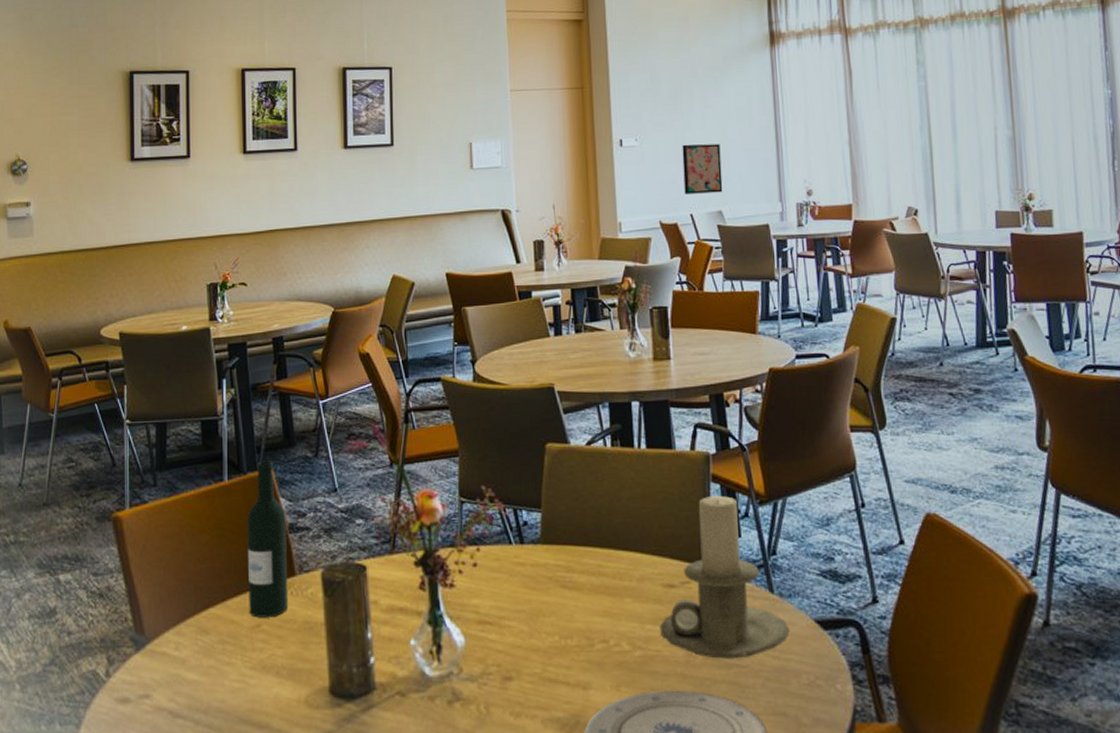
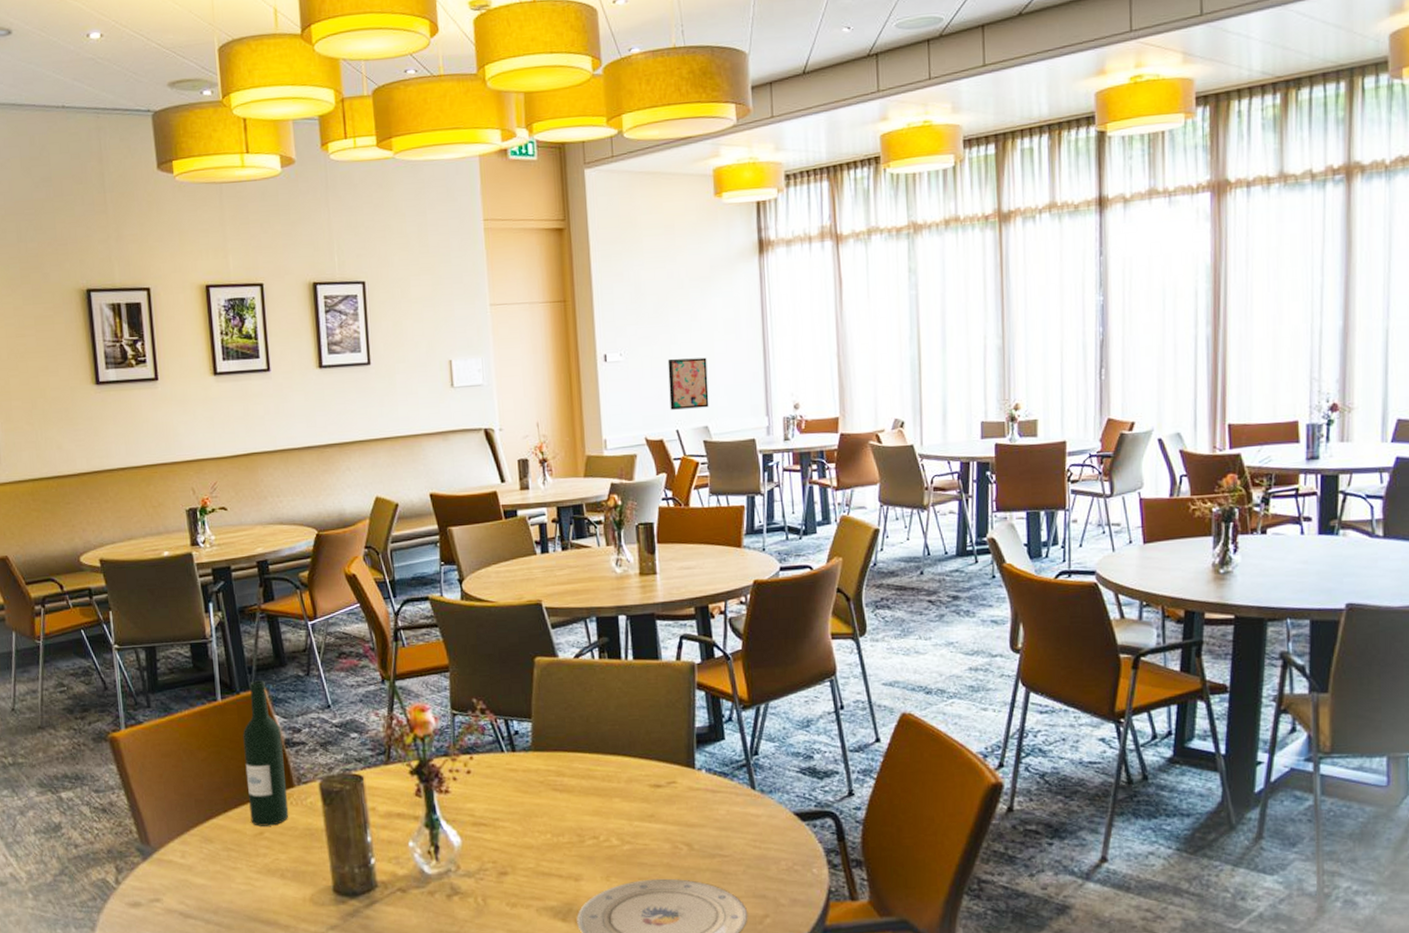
candle holder: present [659,496,790,659] -> none [647,702,770,850]

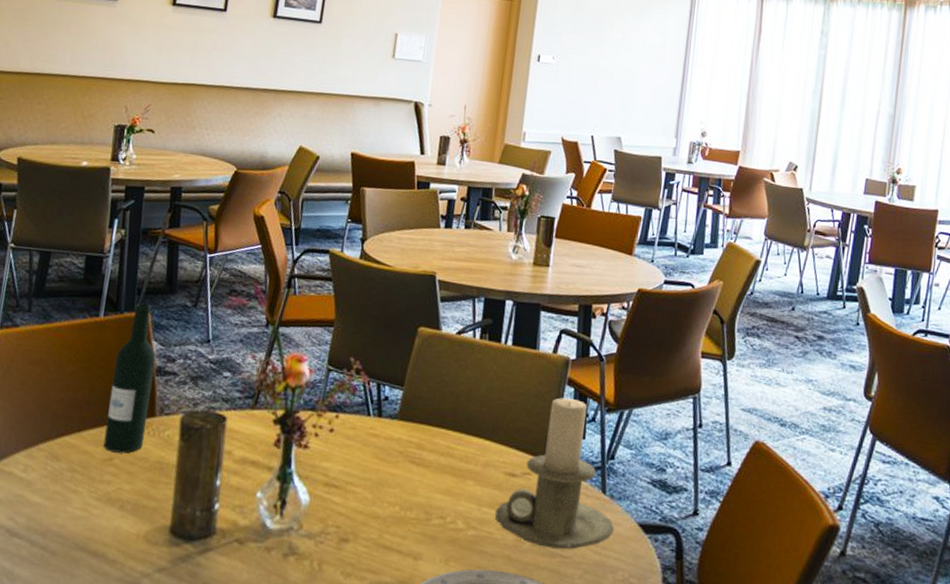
candle holder: none [647,702,770,850] -> present [495,397,614,550]
wall art: present [667,357,709,410] -> none [589,69,630,120]

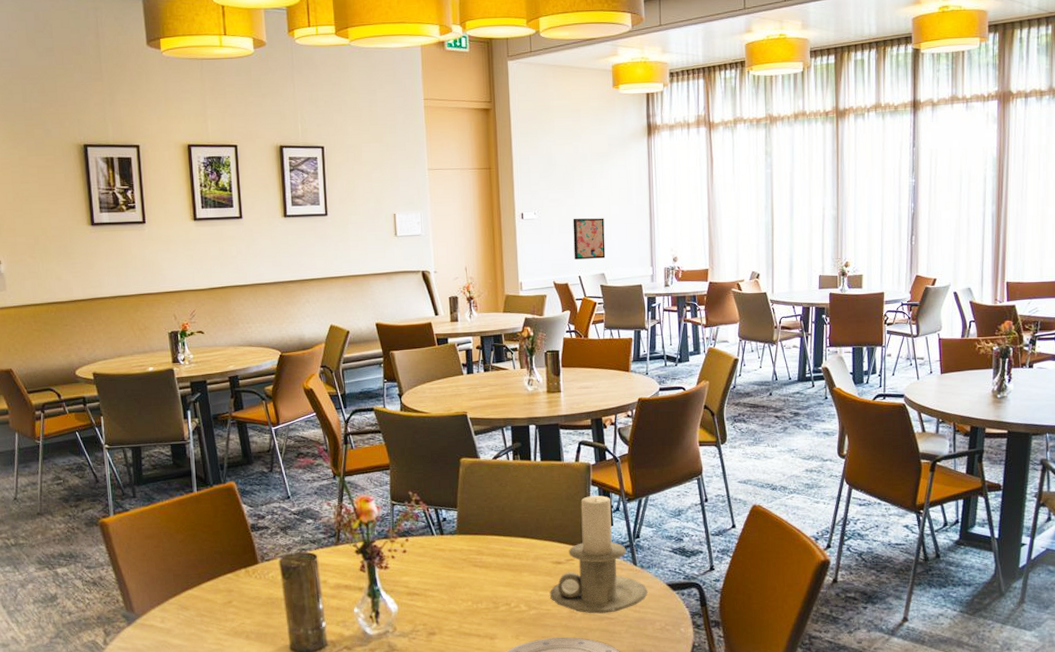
wine bottle: present [103,303,156,453] -> none [215,475,254,596]
wall art: none [589,69,630,120] -> present [573,218,606,260]

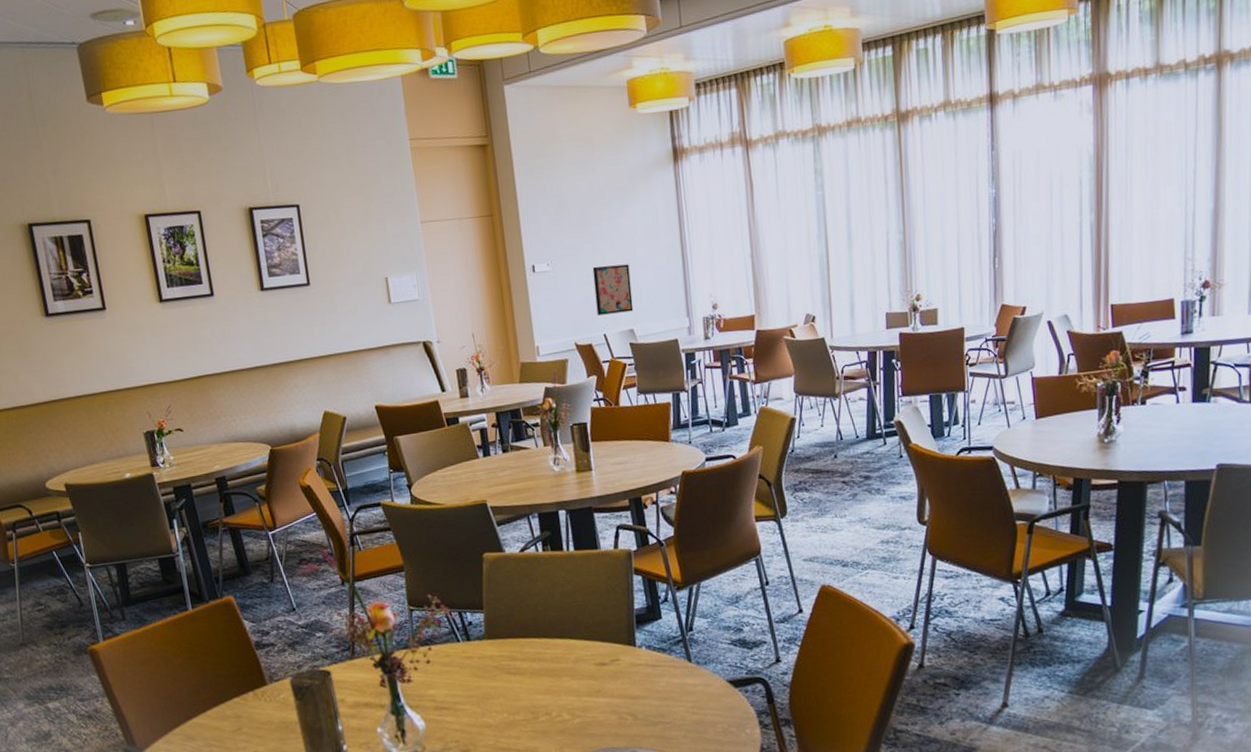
candle holder: present [549,496,648,614] -> none [594,585,706,719]

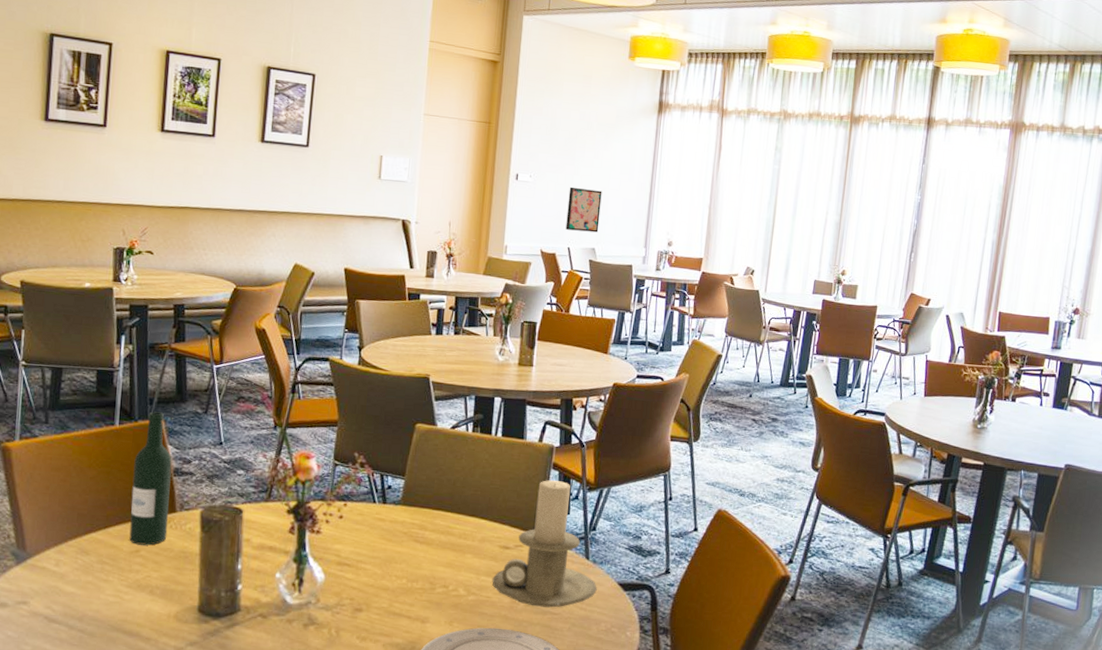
wine bottle: none [214,589,264,723] -> present [129,411,172,546]
candle holder: none [594,585,706,719] -> present [492,480,597,608]

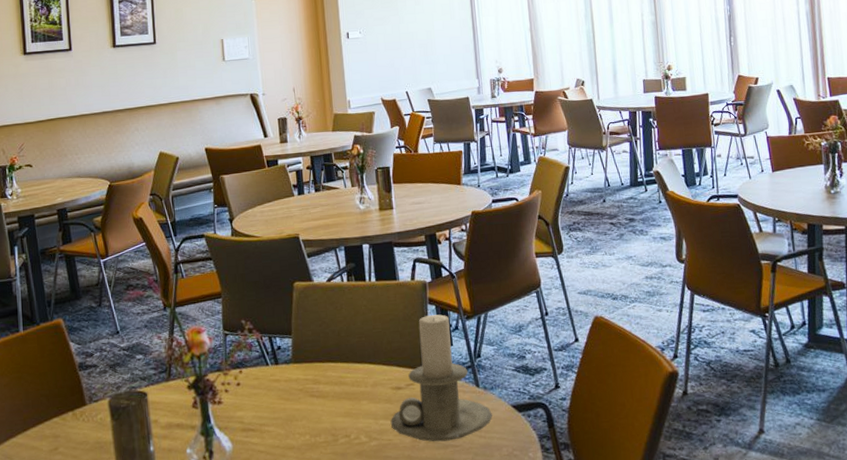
wine bottle: present [129,411,172,546] -> none [41,312,81,443]
wall art: present [565,186,602,233] -> none [397,34,432,76]

